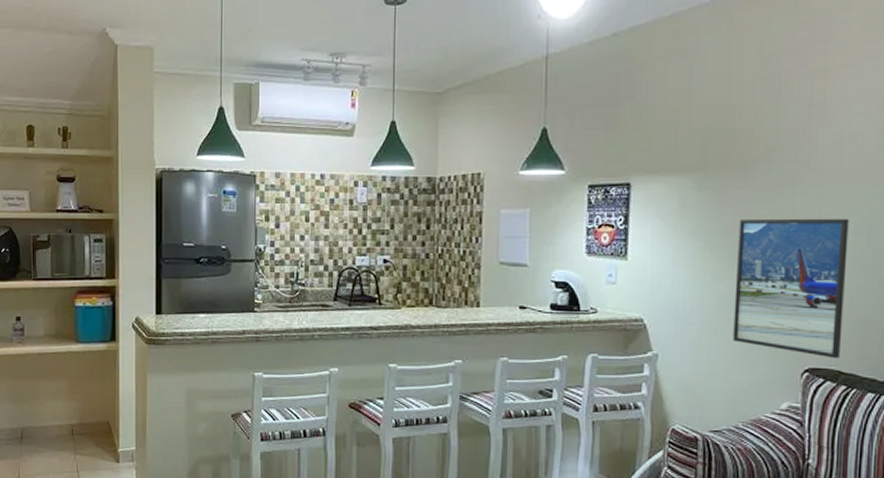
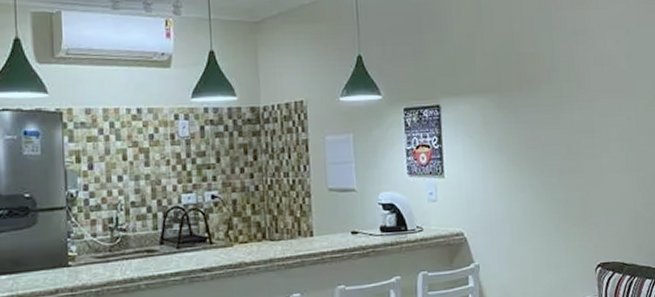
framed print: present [733,218,849,359] -> none [532,128,622,252]

